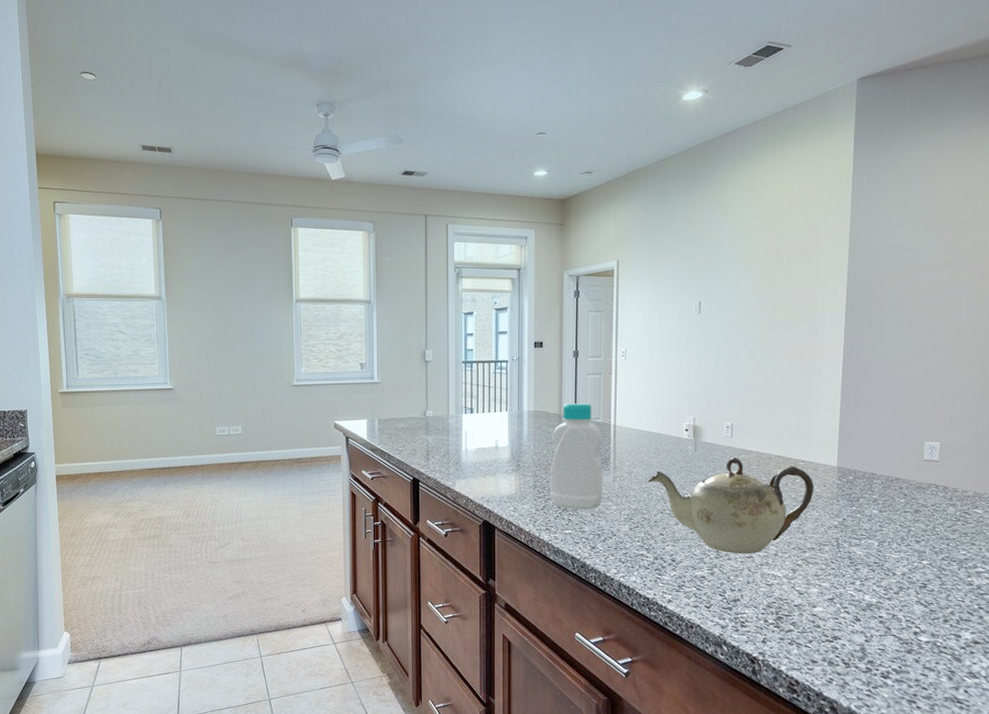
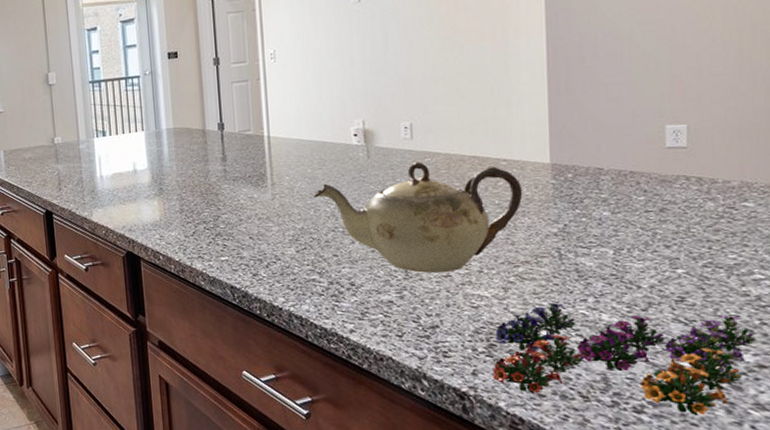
bottle: present [550,403,604,510] -> none [197,114,262,234]
flower: none [778,583,975,681] -> present [493,302,758,415]

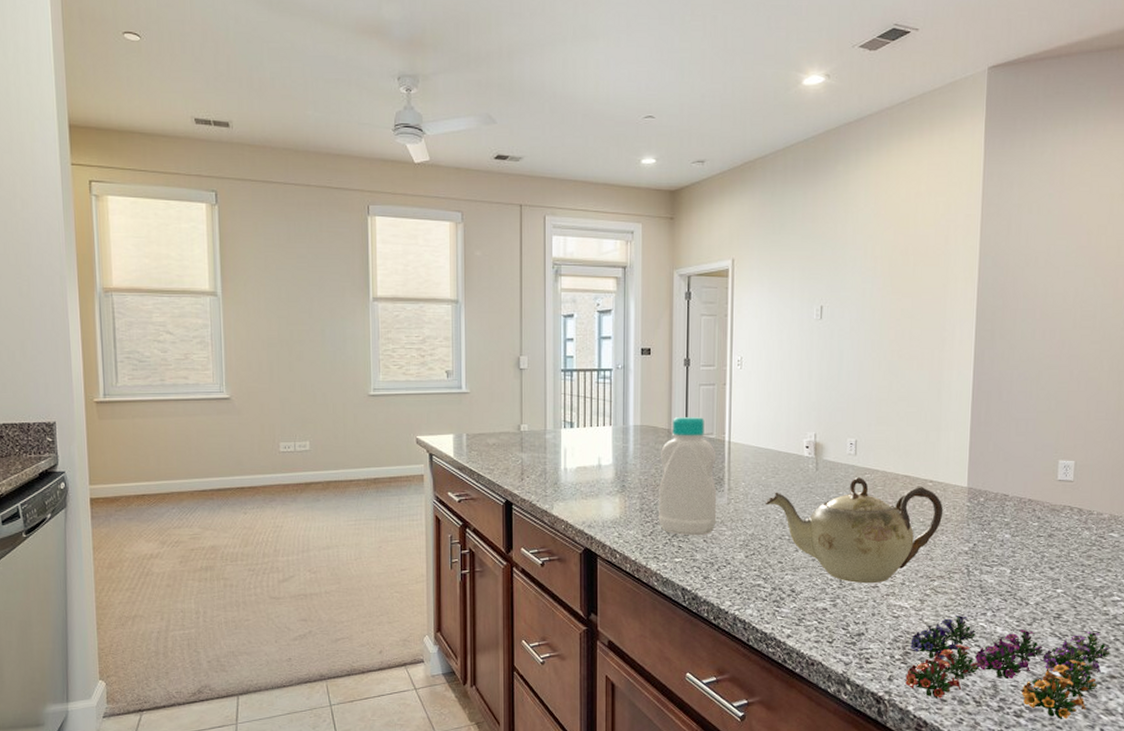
bottle: none [197,114,262,234] -> present [659,417,717,536]

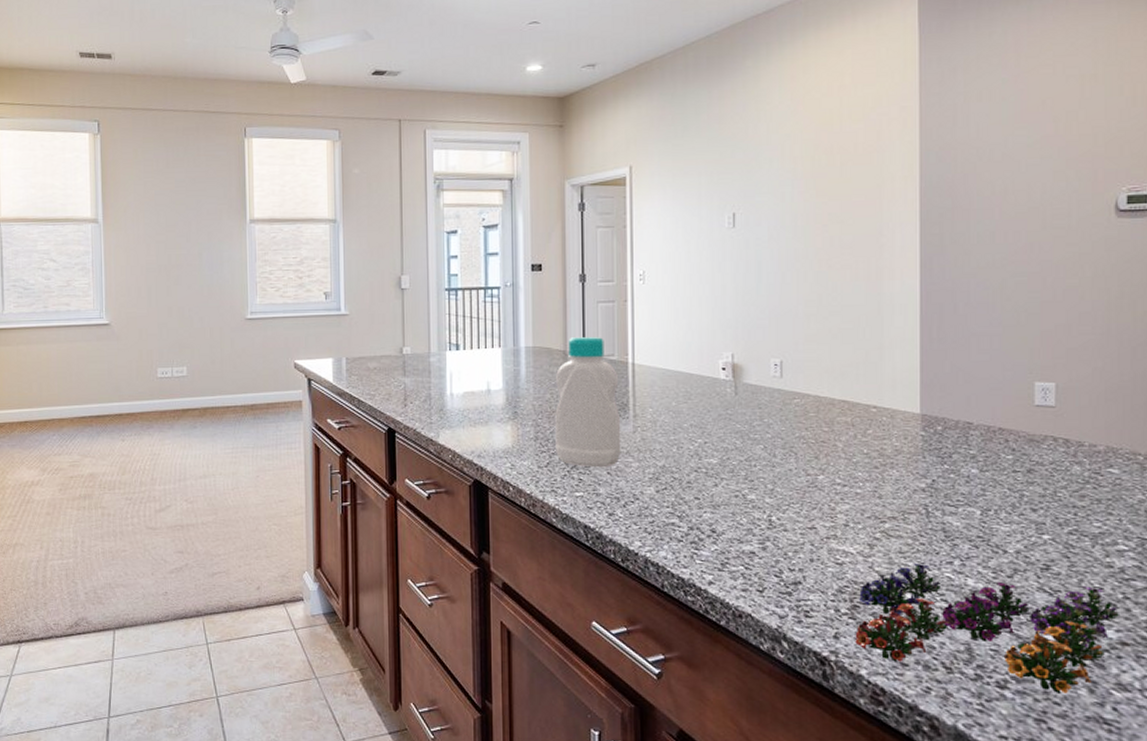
teapot: present [765,477,944,584] -> none [676,402,892,525]

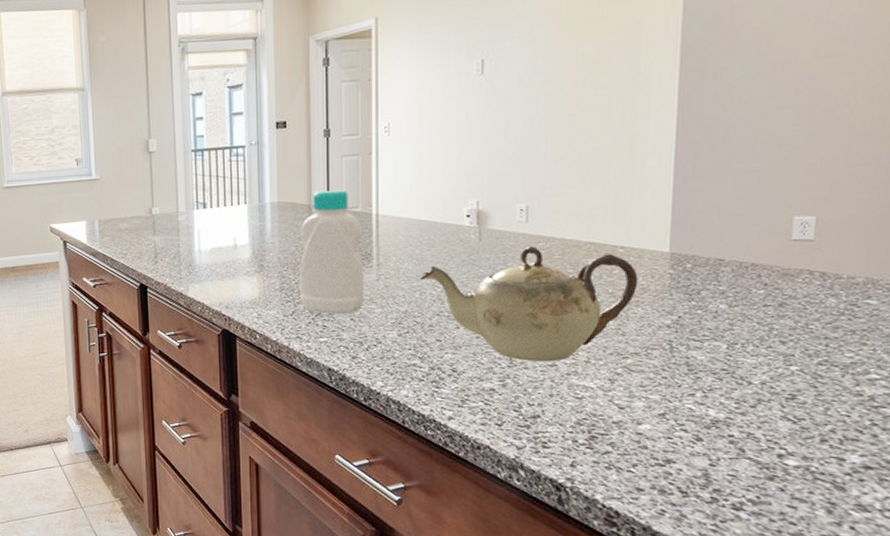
teapot: none [676,402,892,525] -> present [419,246,639,362]
flower: present [855,562,1121,693] -> none [591,395,866,514]

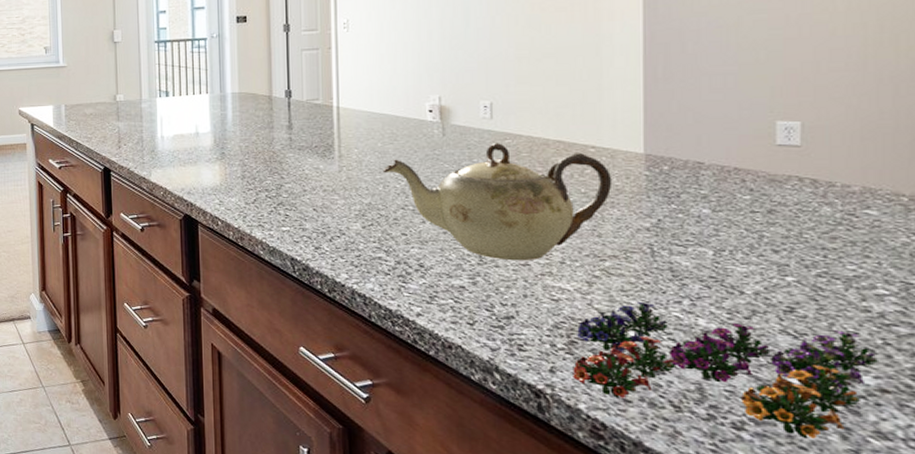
bottle: present [300,190,365,315] -> none [261,83,327,205]
flower: none [591,395,866,514] -> present [573,301,880,439]

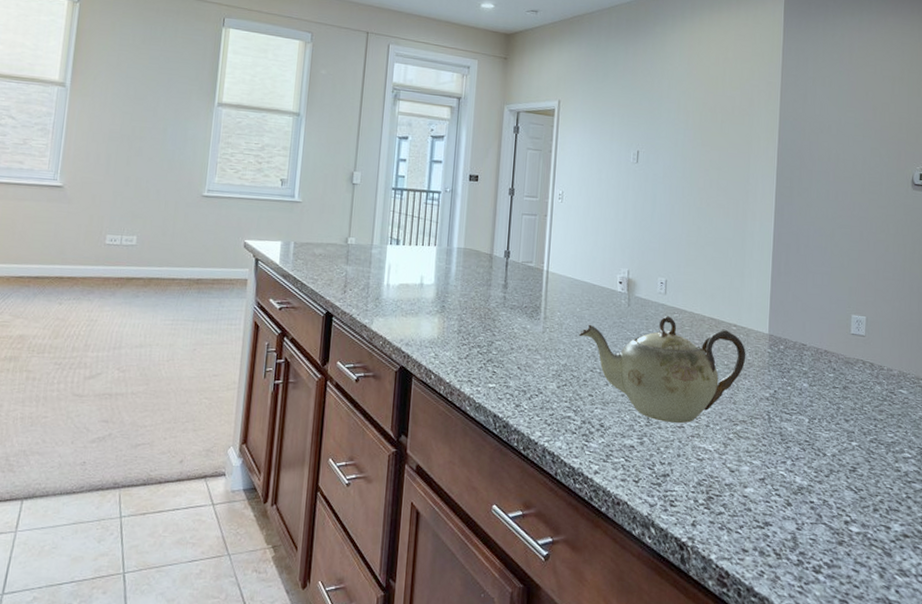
flower: present [573,301,880,439] -> none [708,461,904,578]

